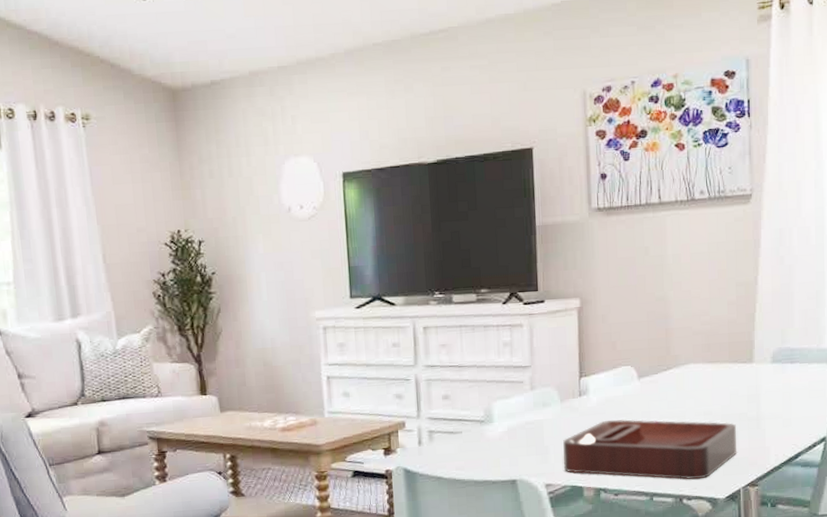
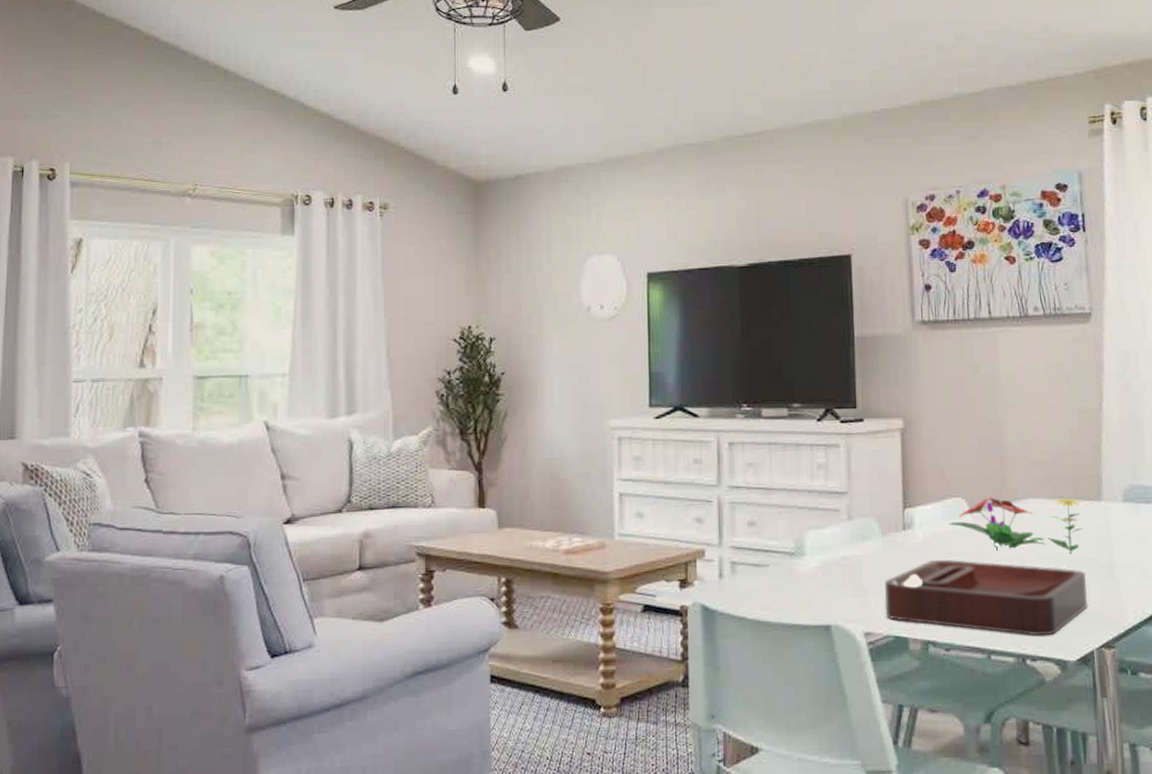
flower arrangement: none [619,360,736,410] -> present [949,493,1083,554]

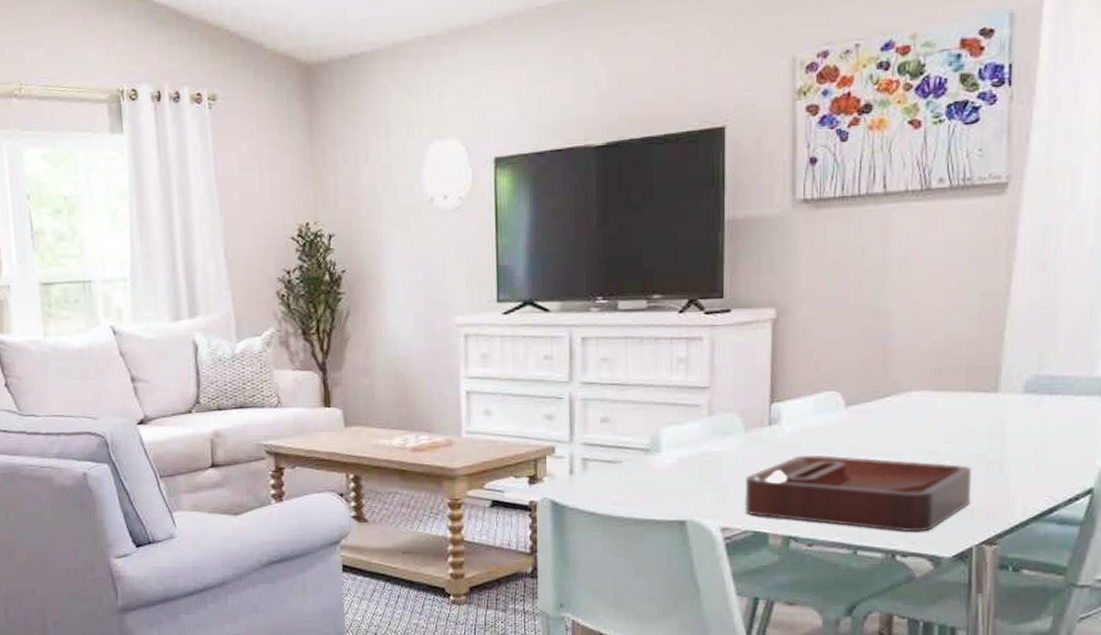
flower arrangement: present [949,493,1083,554] -> none [820,386,974,449]

